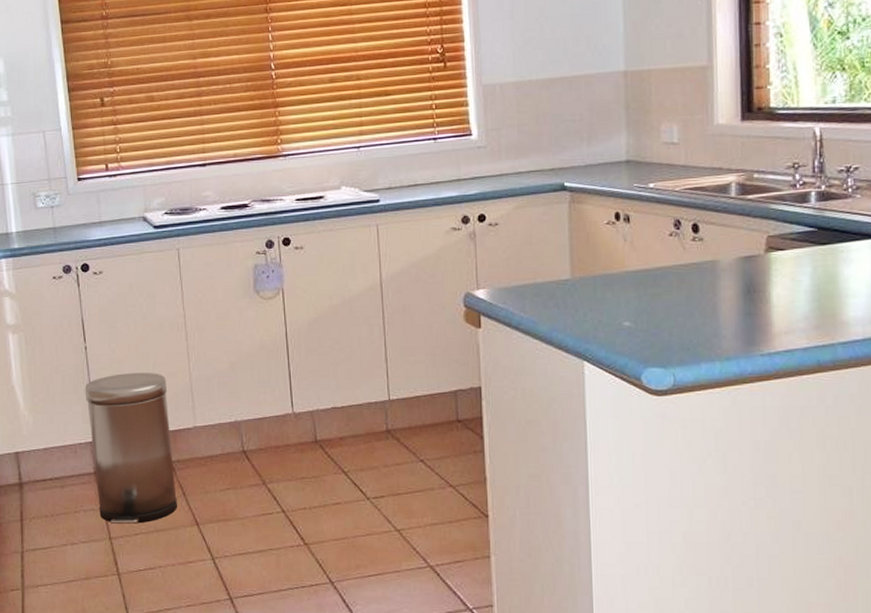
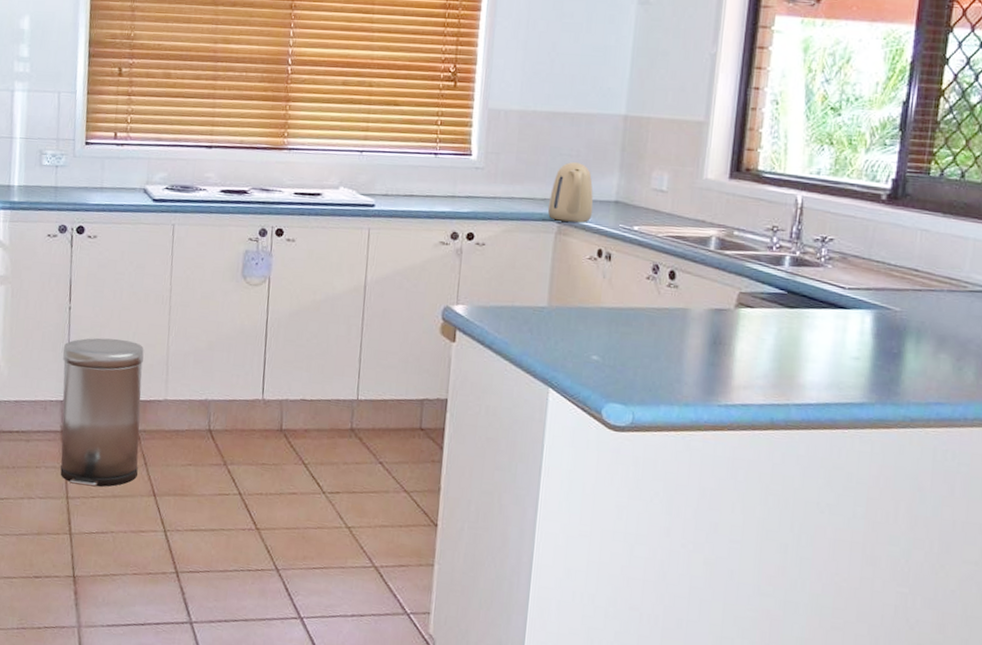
kettle: none [557,126,605,189] -> present [547,161,594,223]

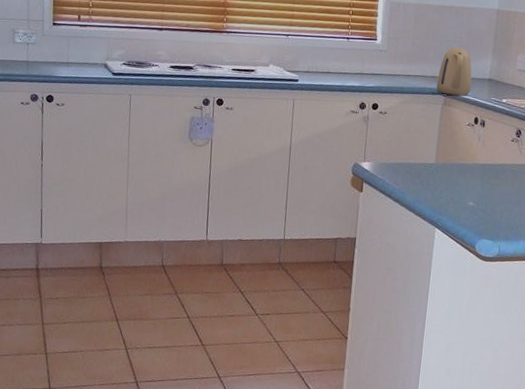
pedal bin: present [60,337,144,487] -> none [36,190,107,314]

